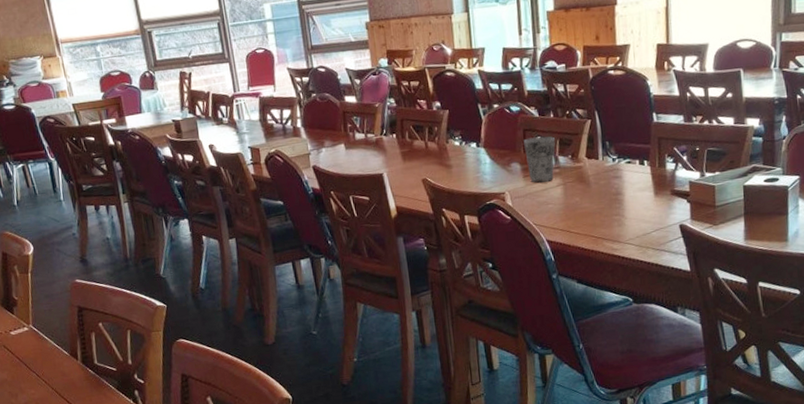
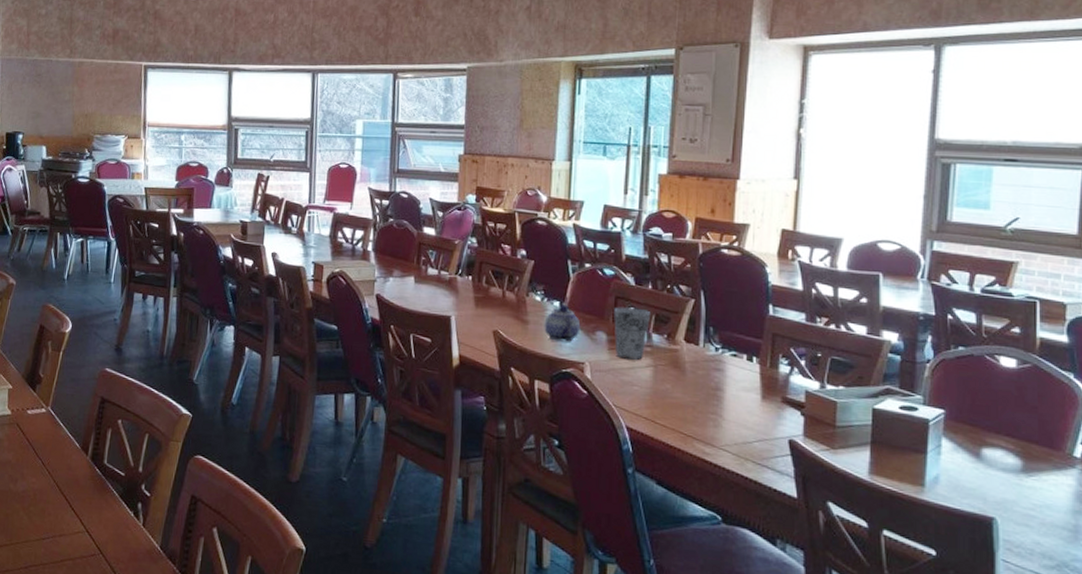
teapot: none [465,144,497,179] -> present [544,304,581,342]

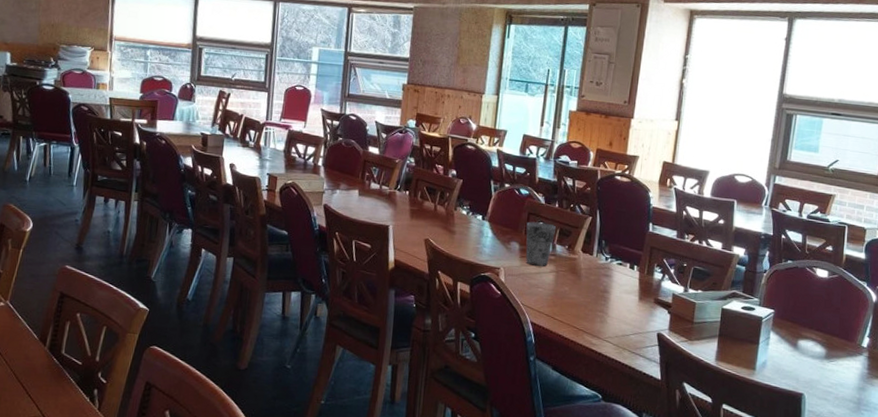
teapot: present [544,304,581,342] -> none [468,218,499,250]

